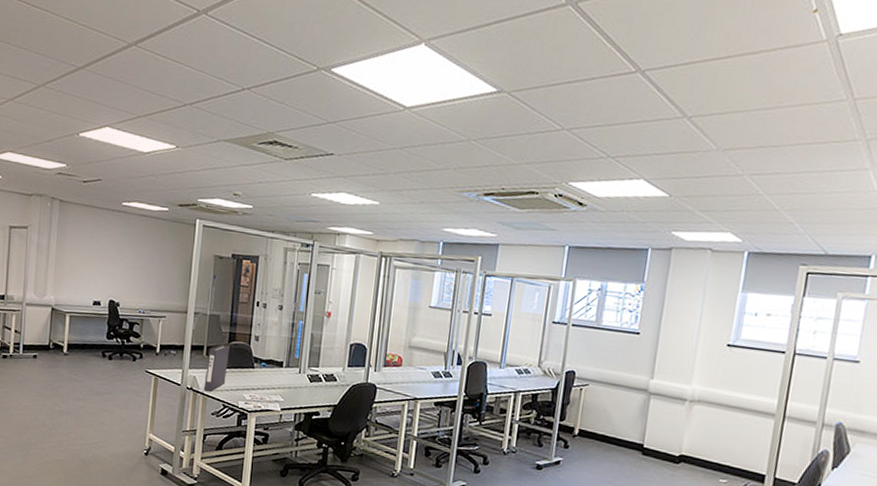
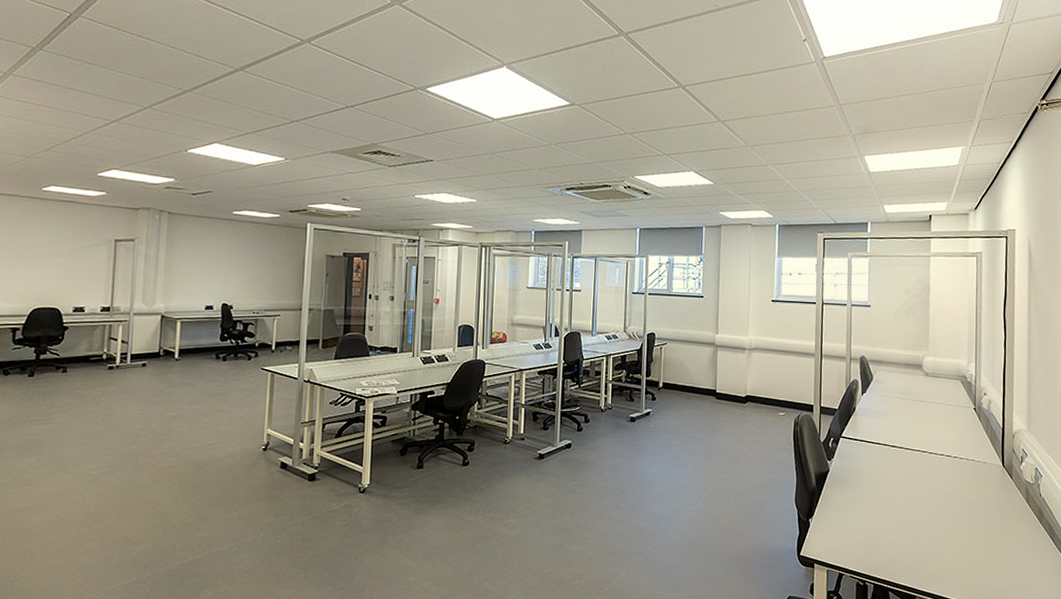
binder: present [204,343,230,392] -> none [321,335,345,382]

